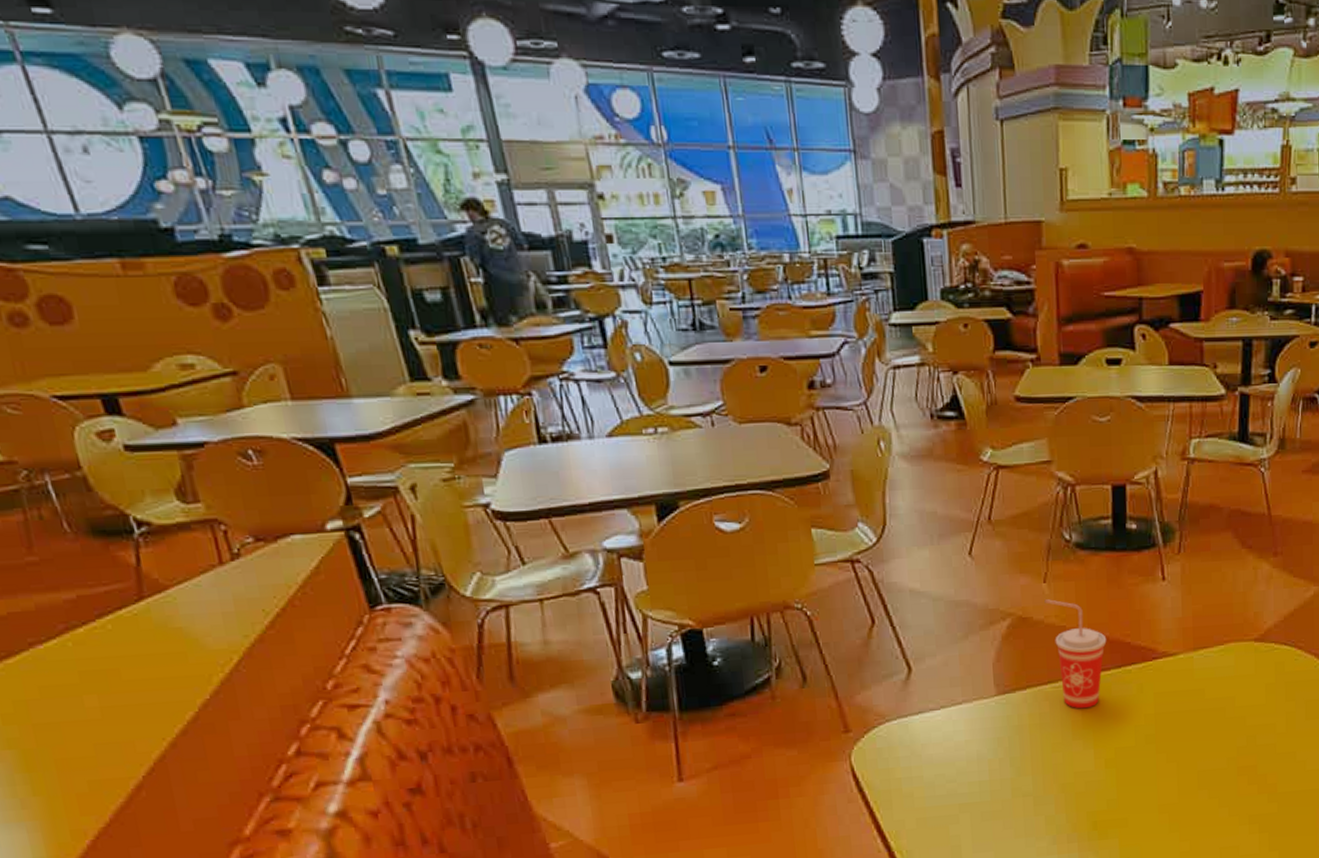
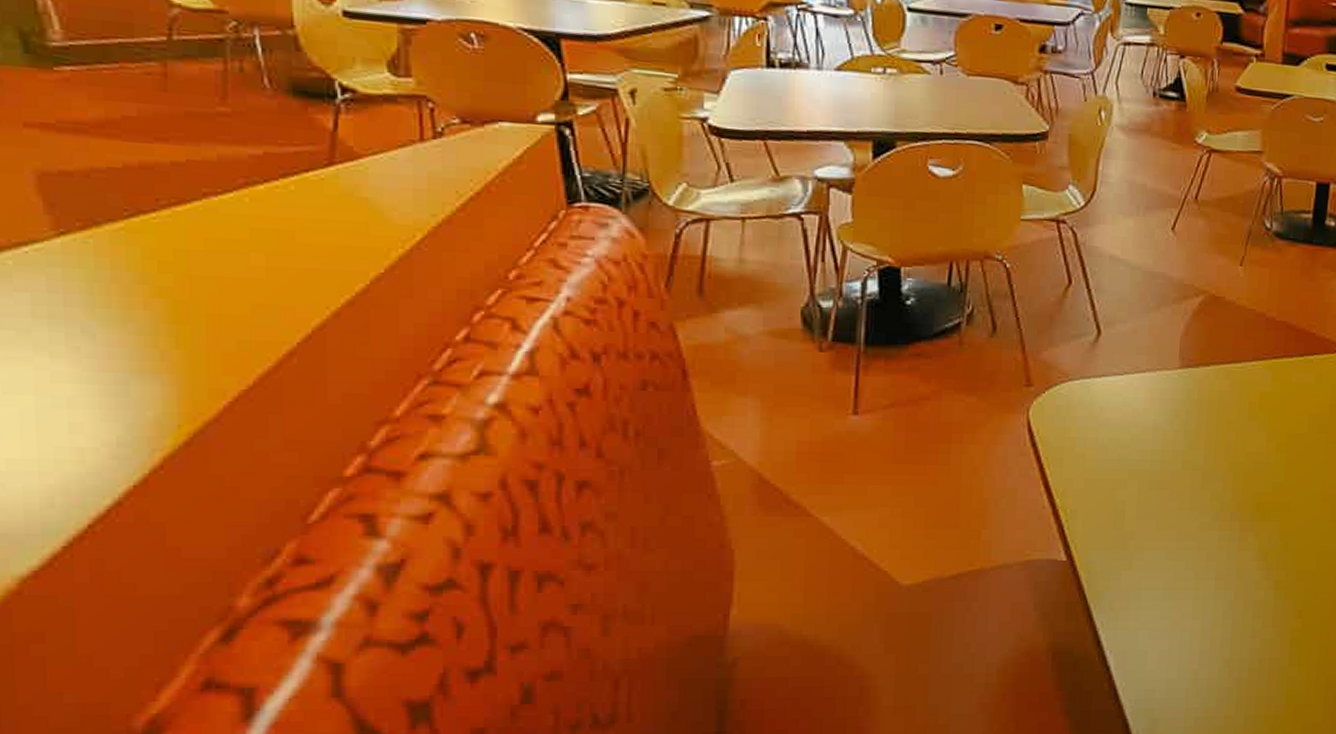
beverage cup: present [1044,599,1107,709] -> none [1238,282,1293,392]

